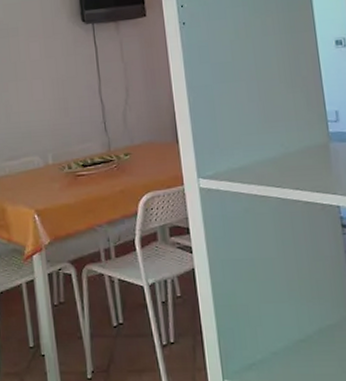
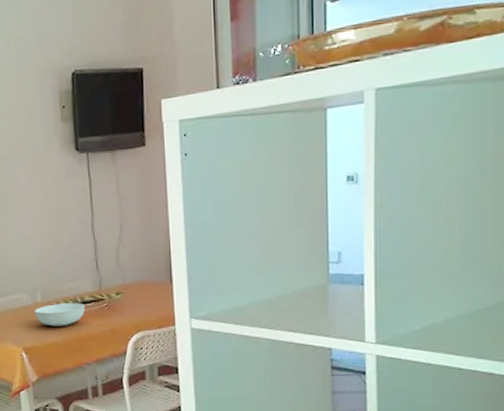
serving bowl: none [45,164,96,188] -> present [34,303,86,326]

